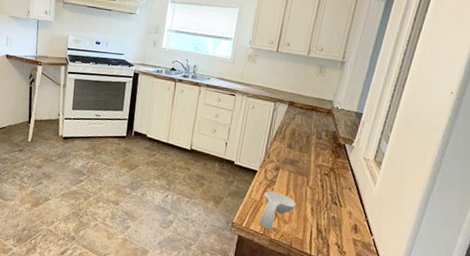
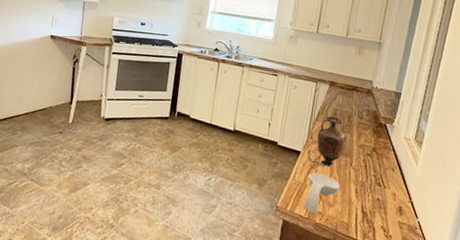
vase: none [274,136,304,187] -> present [317,116,347,168]

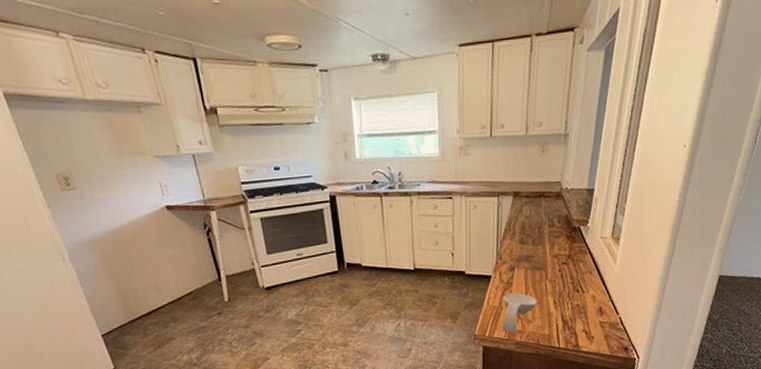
vase: present [317,116,347,168] -> none [506,230,539,286]

